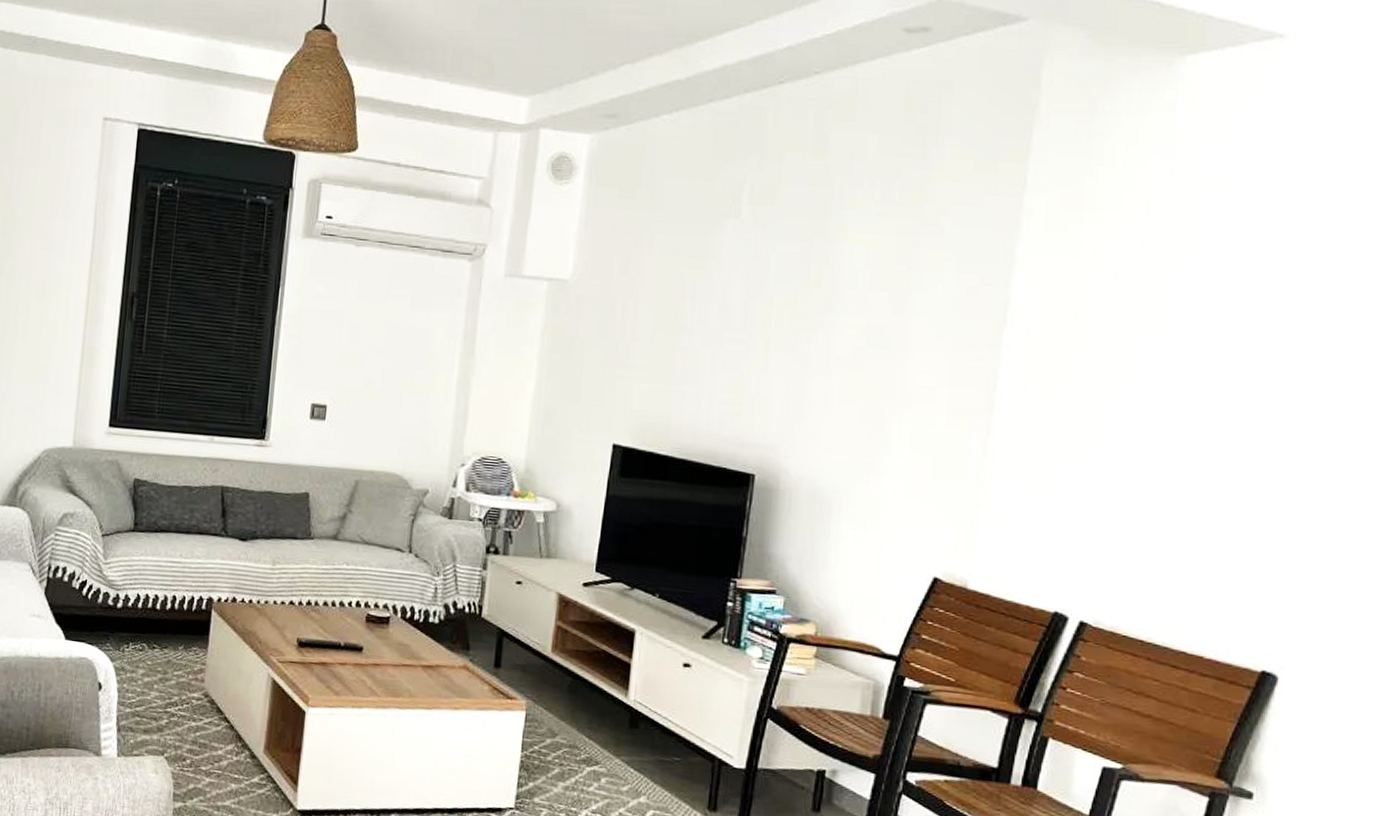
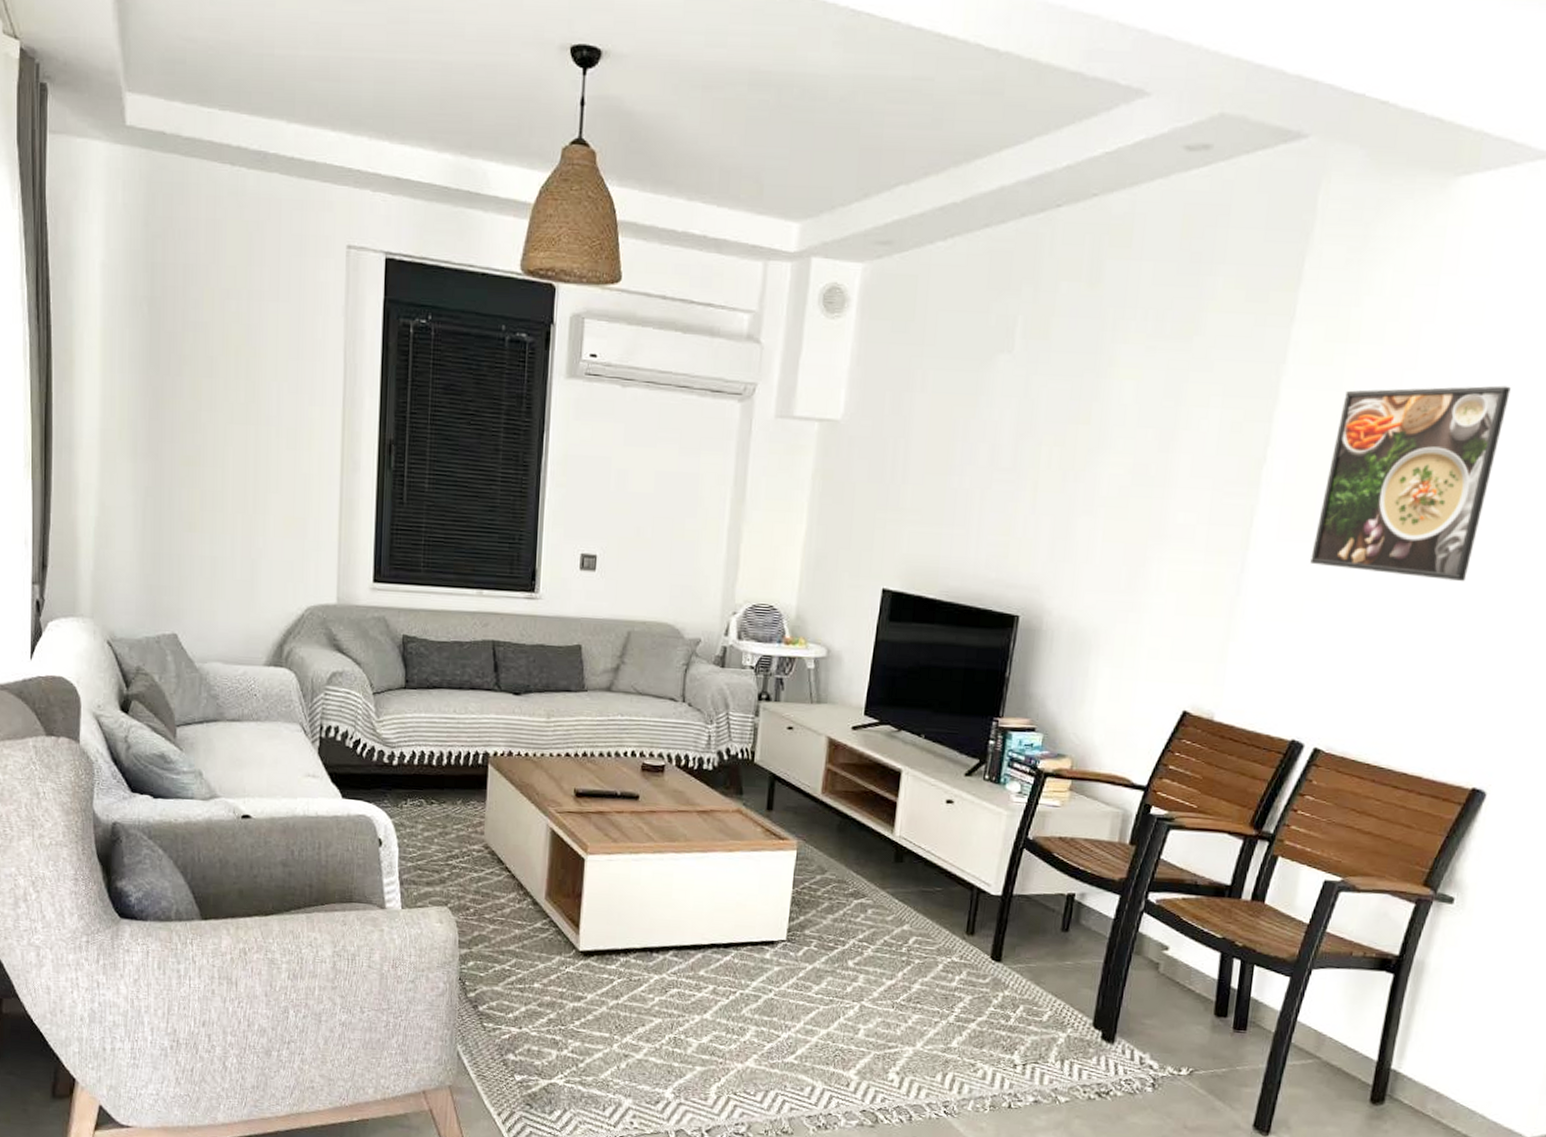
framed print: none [1061,254,1260,450] -> present [1310,385,1511,581]

